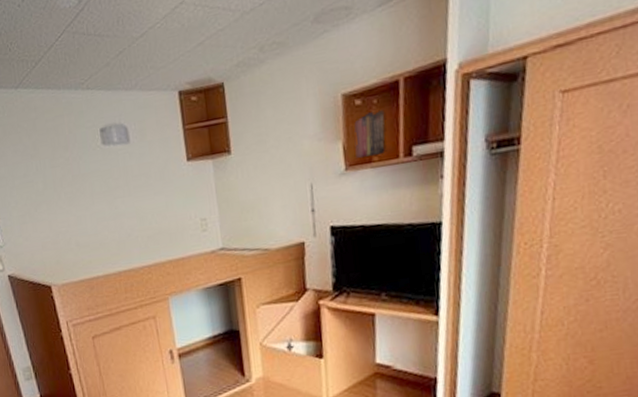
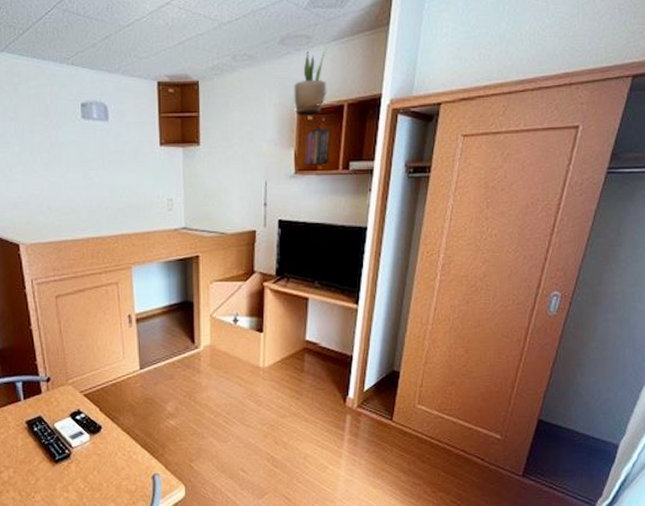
potted plant: none [335,17,375,102] -> present [294,49,327,116]

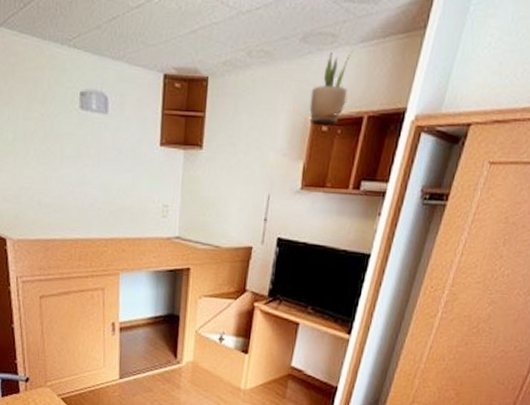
books: present [304,128,330,166] -> none [312,141,345,183]

